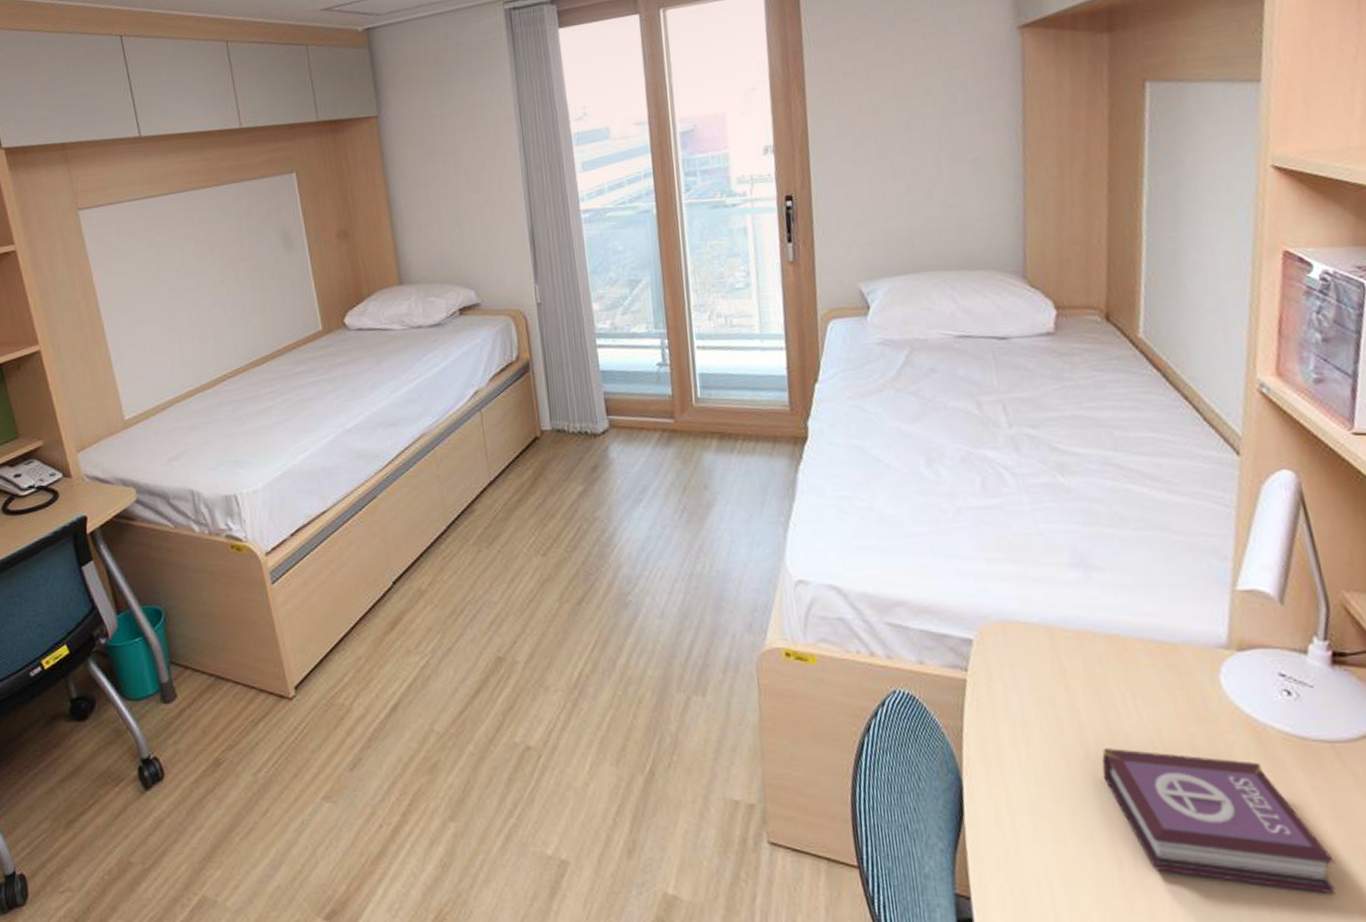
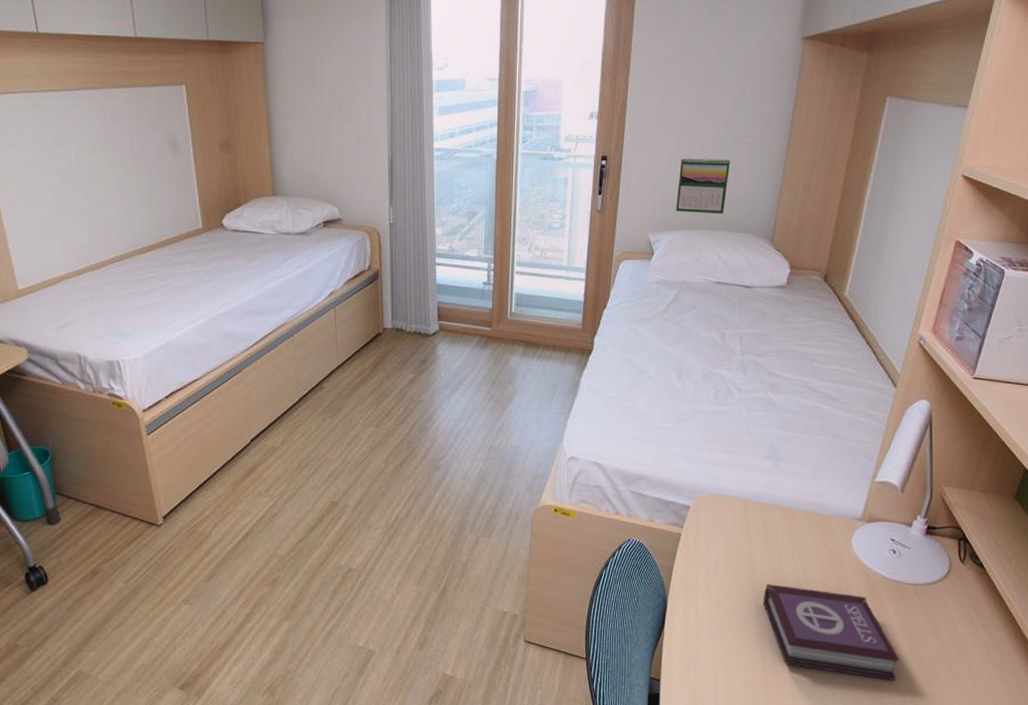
calendar: none [886,181,954,253] -> present [676,157,730,214]

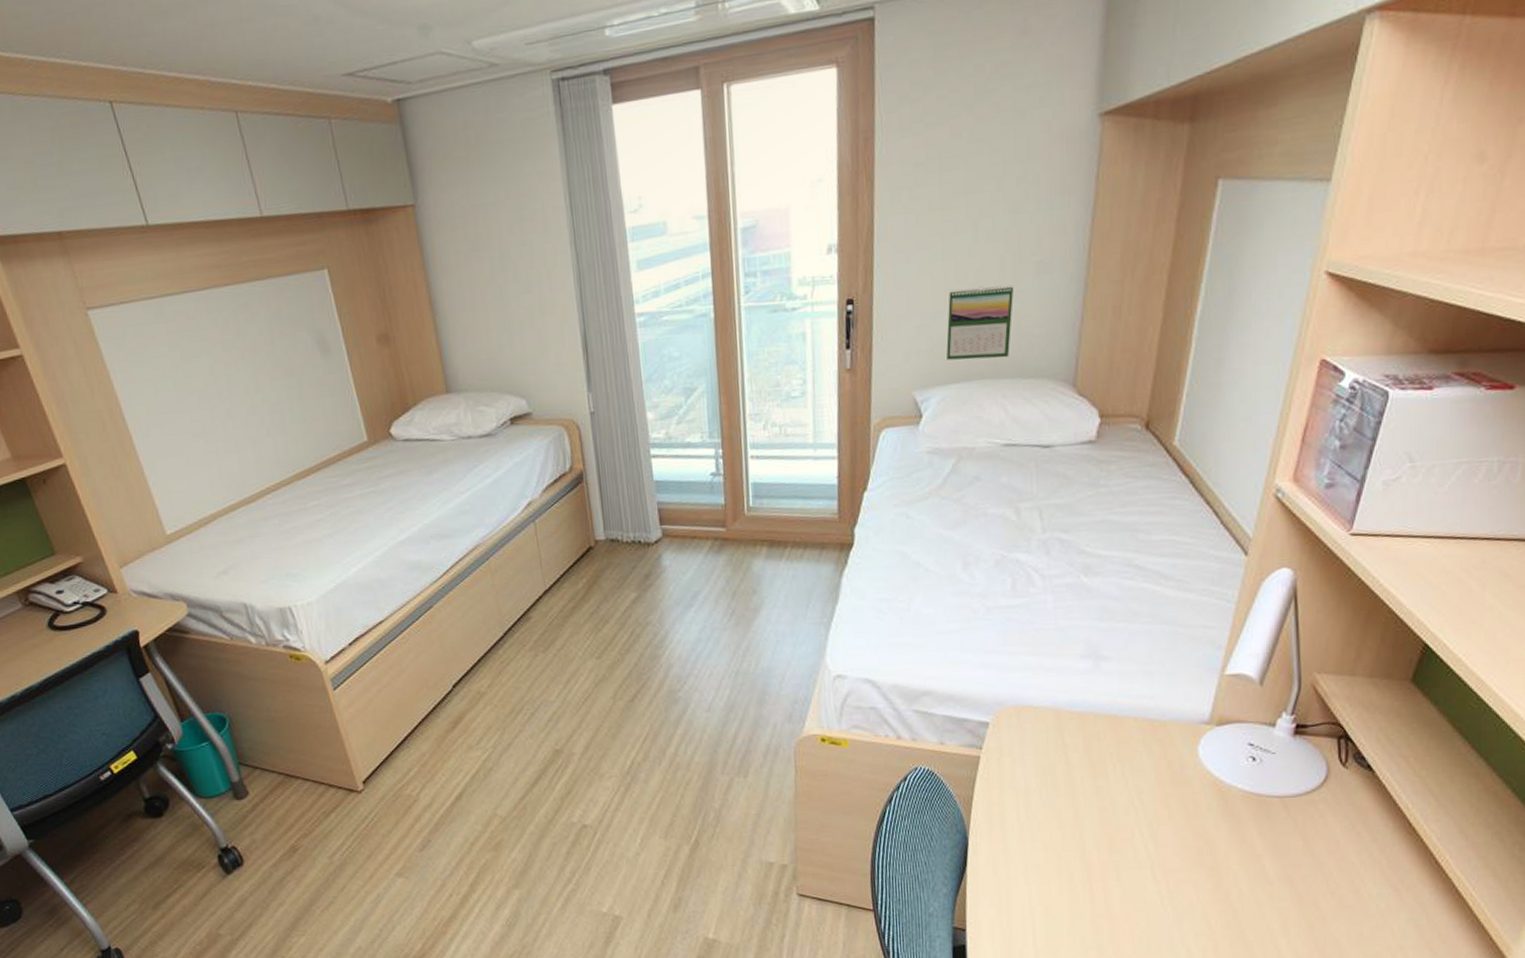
book: present [763,584,900,682] -> none [1088,808,1267,915]

